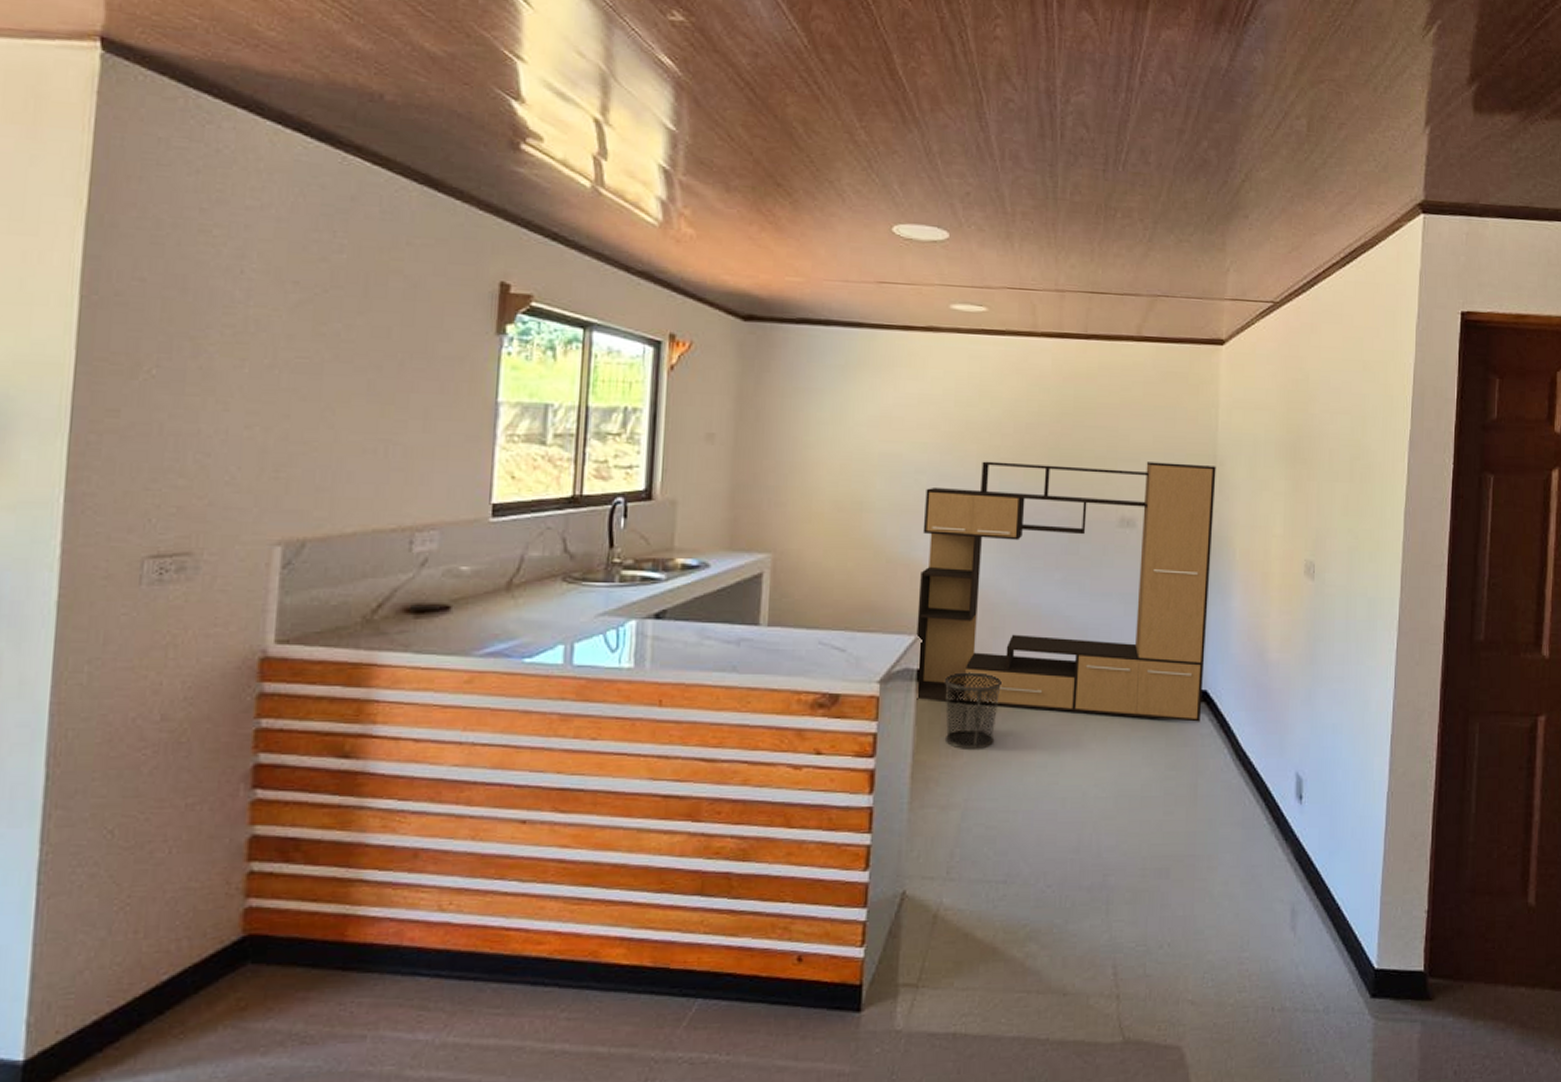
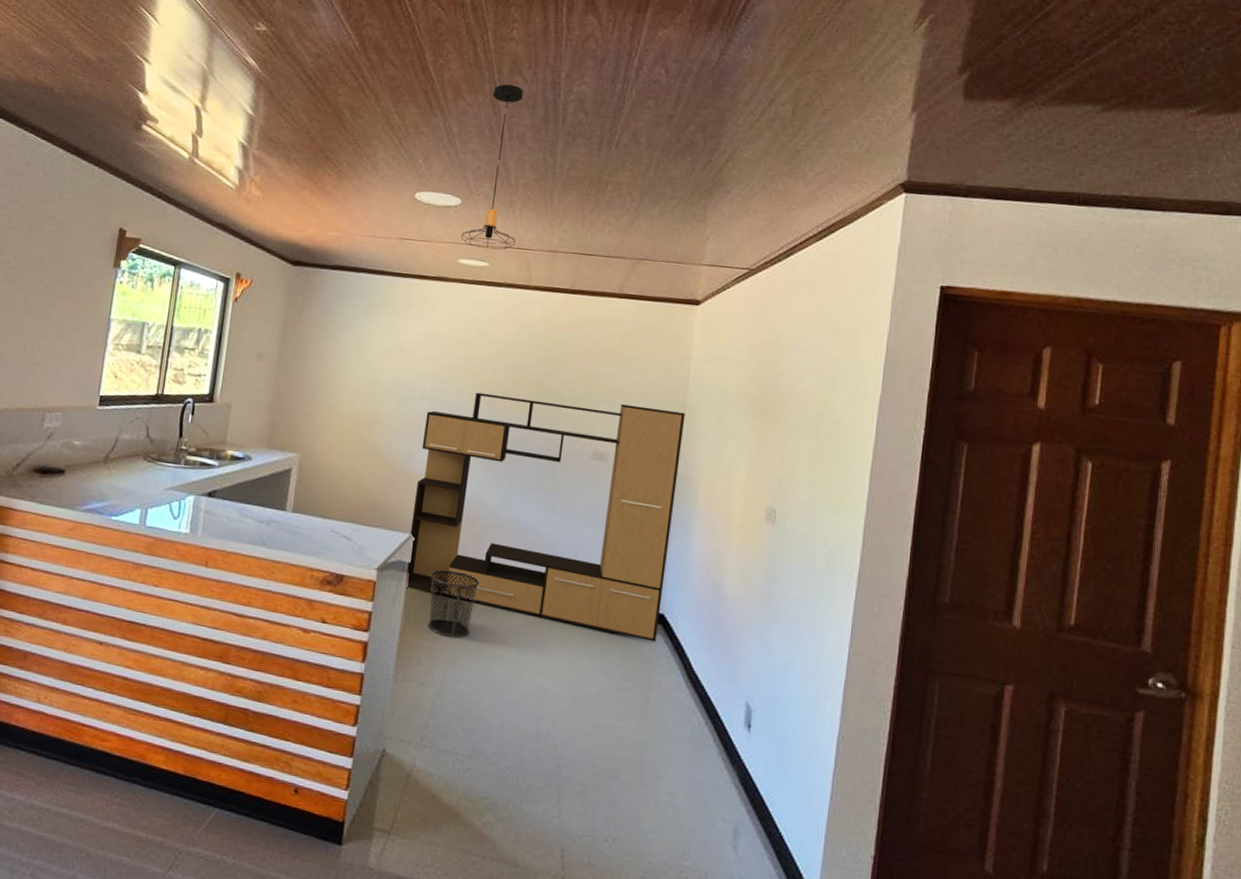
pendant light: none [952,93,1016,293] -> present [461,84,523,251]

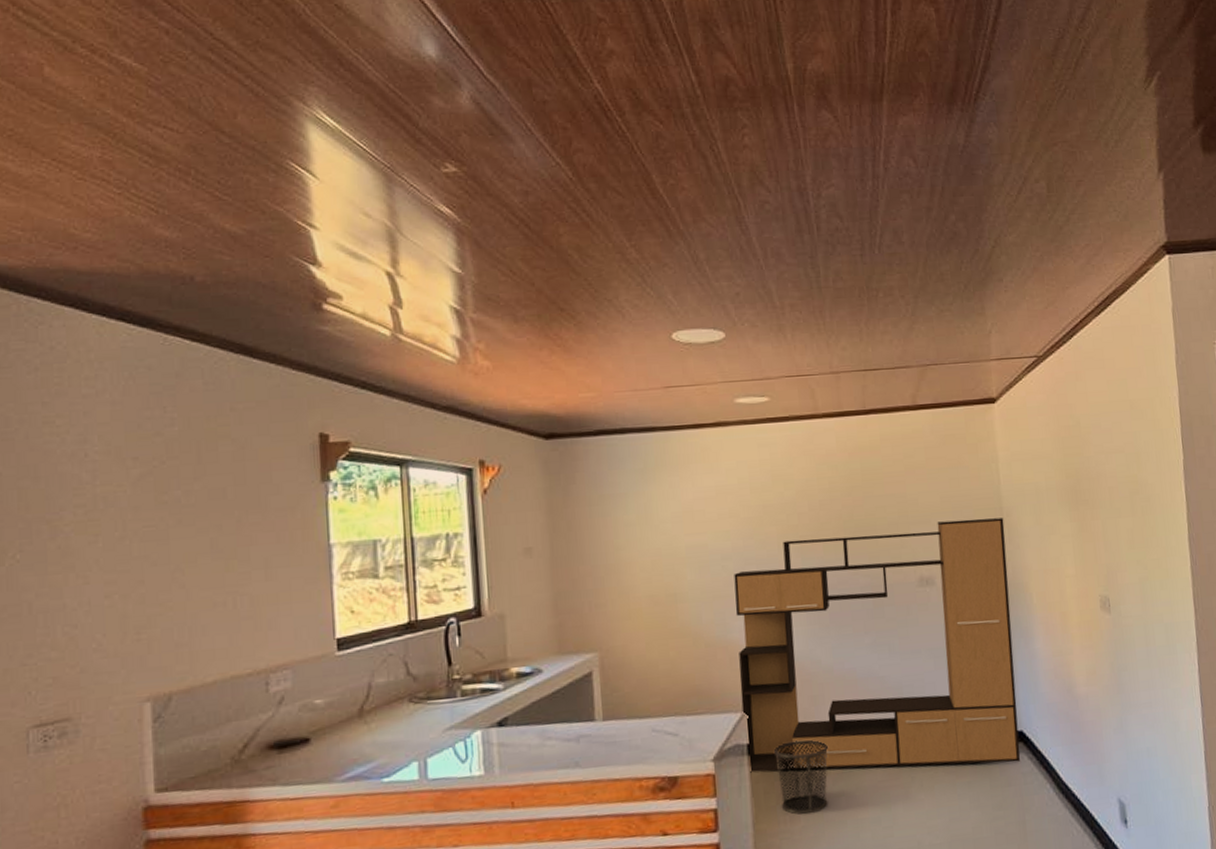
pendant light: present [461,84,523,251] -> none [732,197,793,385]

